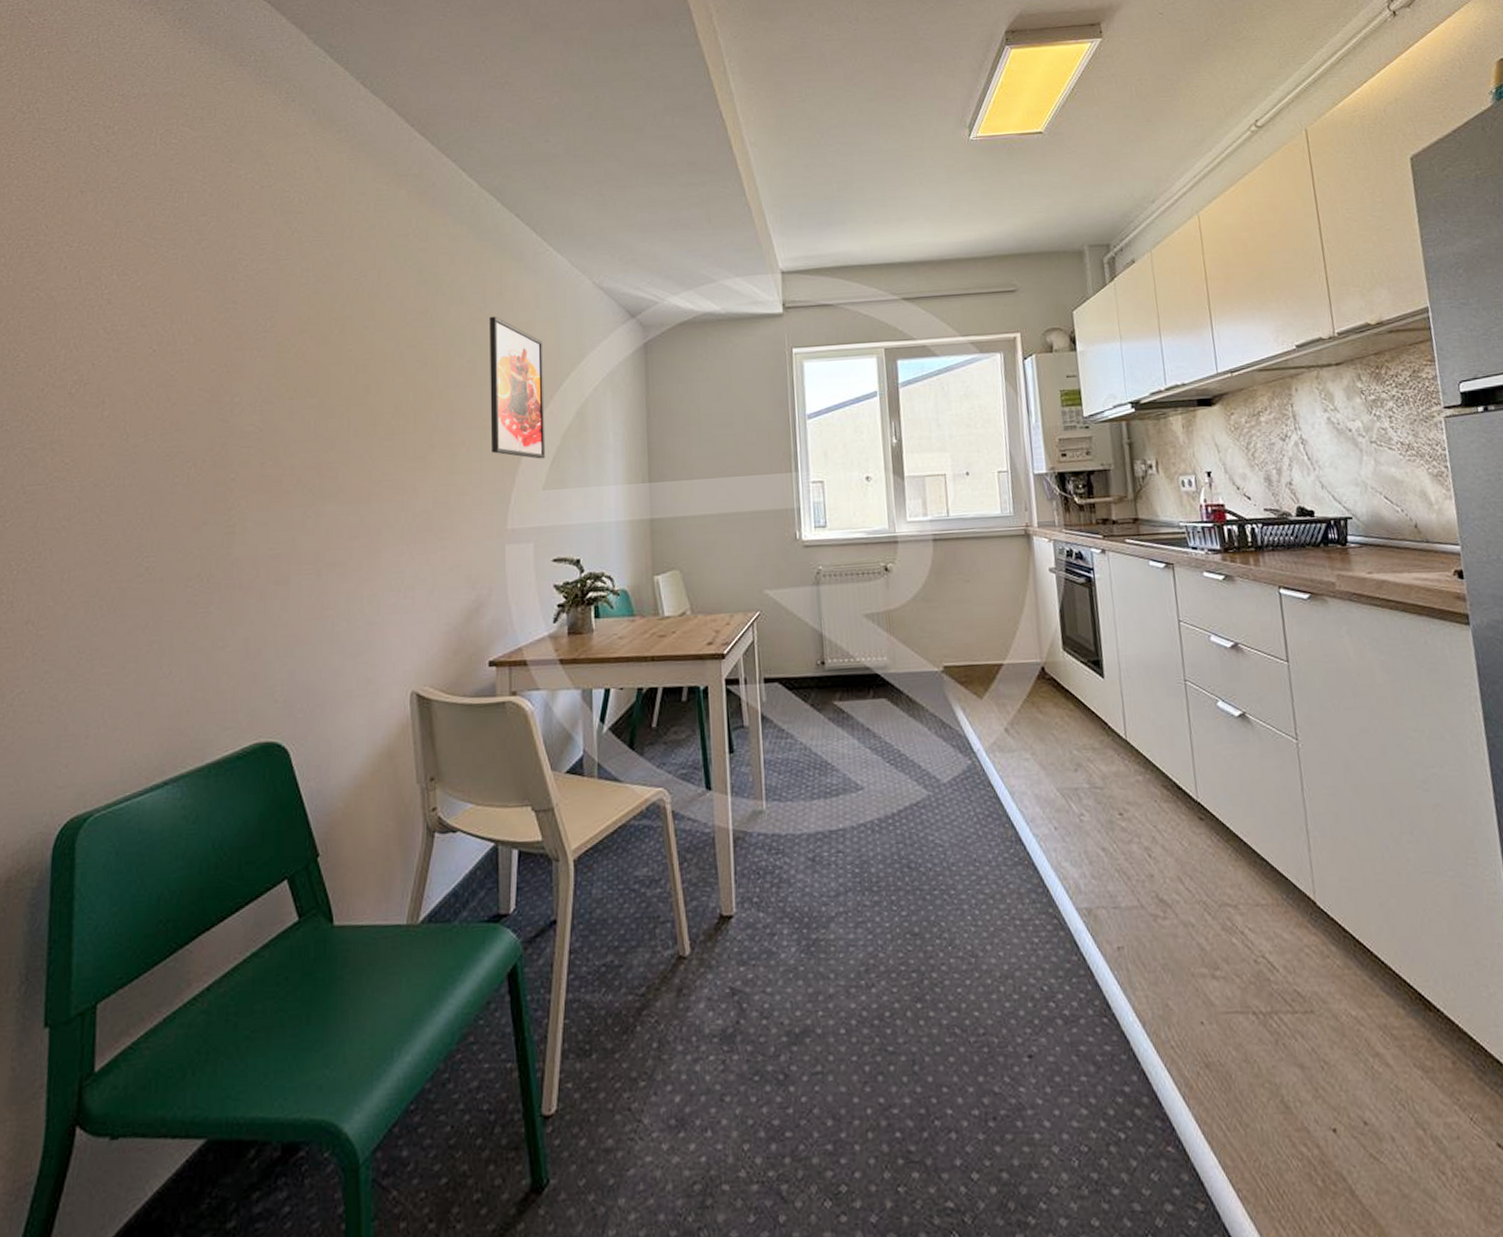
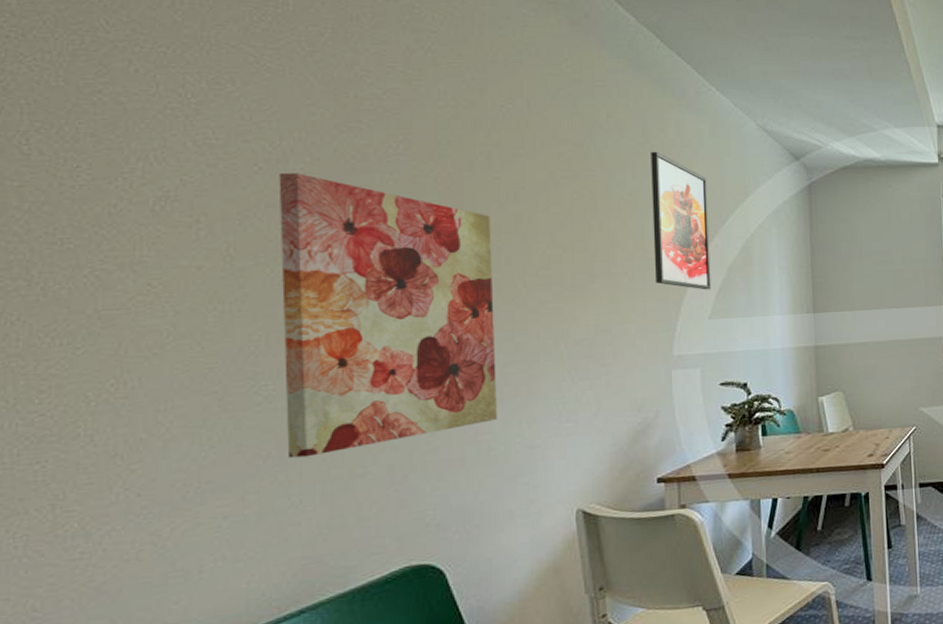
wall art: none [162,354,342,629] -> present [279,173,497,459]

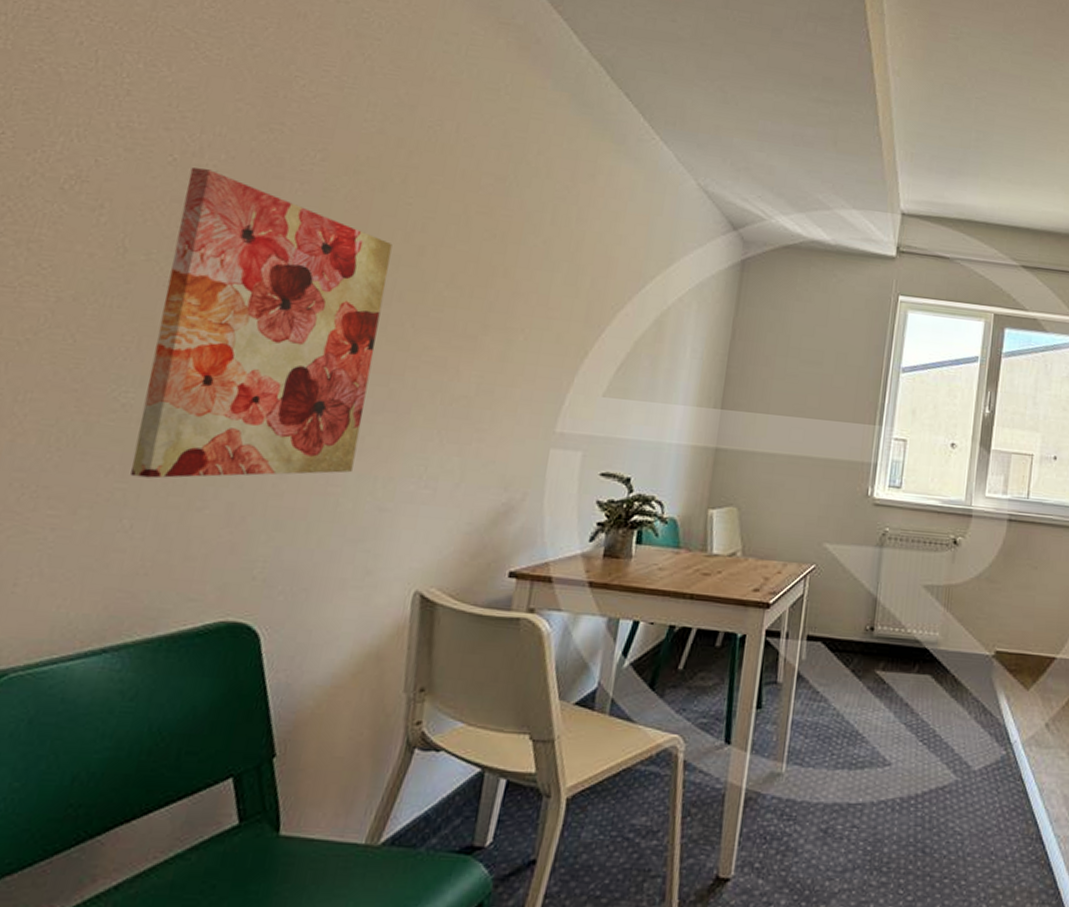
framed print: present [651,151,712,290] -> none [553,198,632,364]

